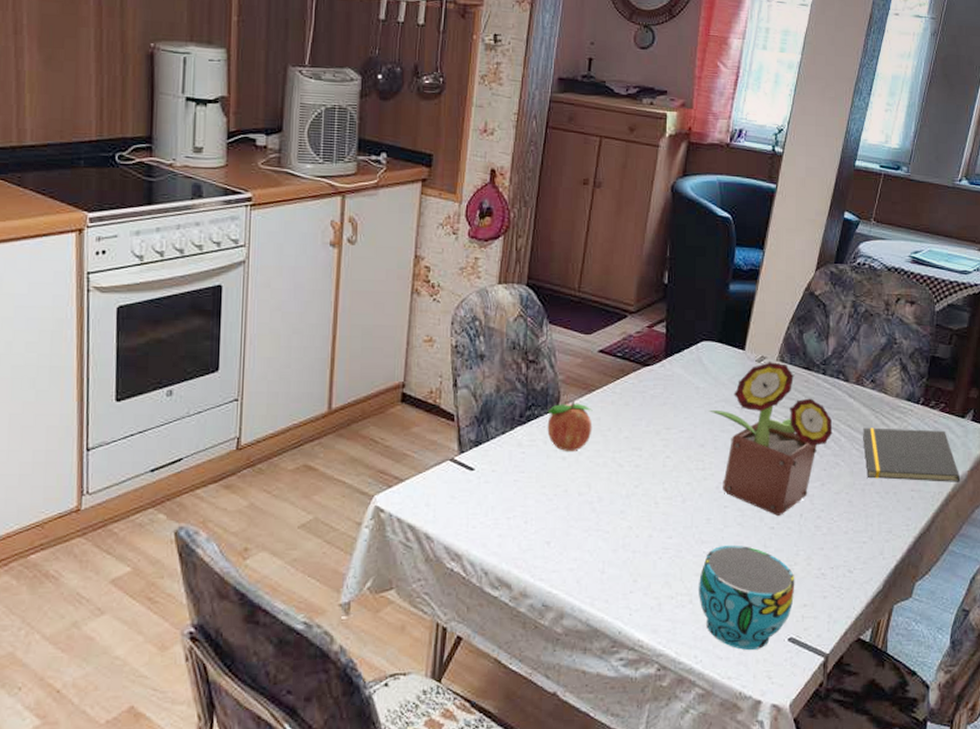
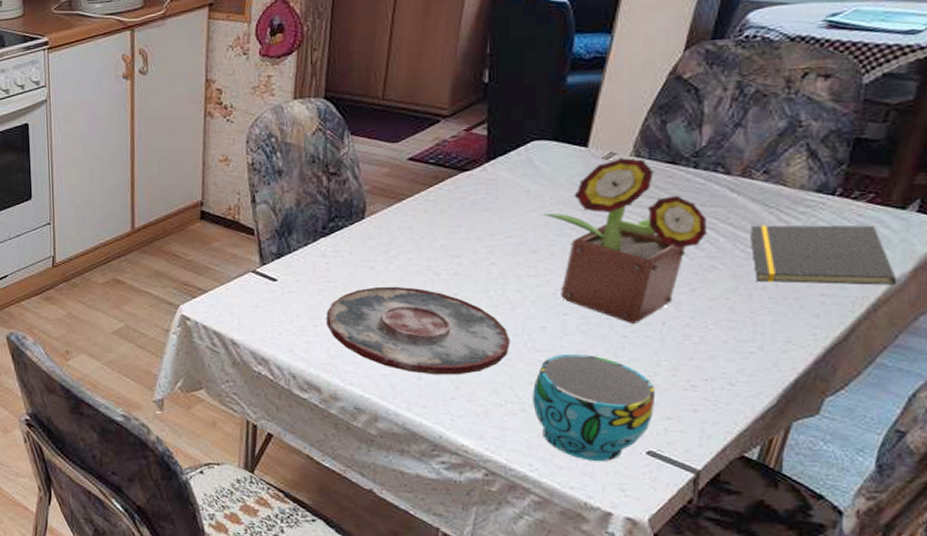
plate: none [520,477,681,569] -> present [326,286,511,375]
fruit: present [547,400,593,452] -> none [352,210,403,262]

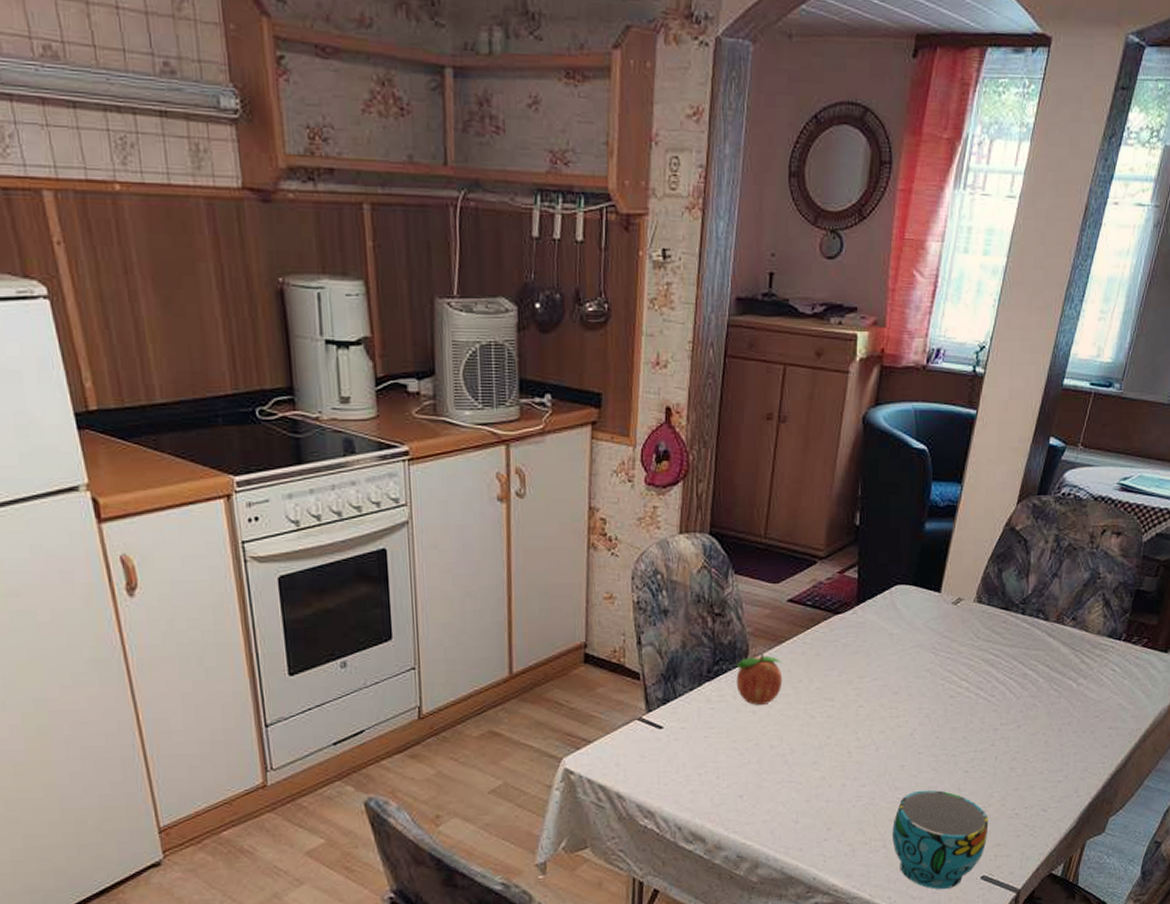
plate: present [326,286,511,375] -> none [711,730,875,818]
fruit: none [352,210,403,262] -> present [736,653,783,706]
potted flower: present [542,157,708,323] -> none [902,602,1031,759]
notepad: present [751,225,897,285] -> none [1061,666,1160,719]

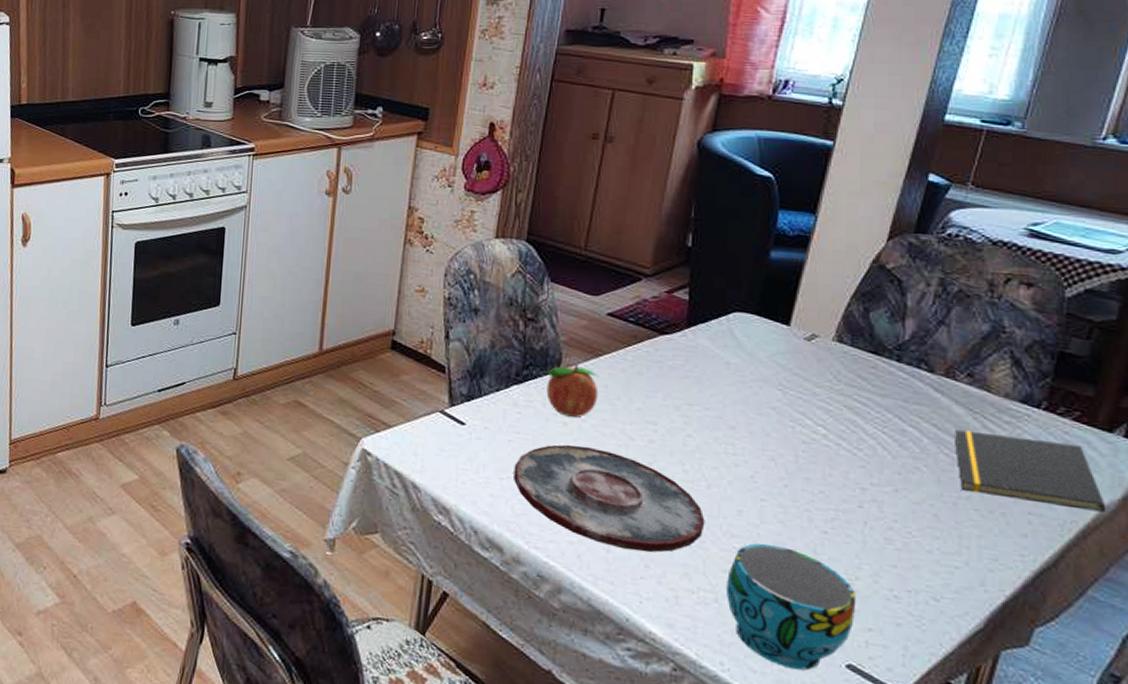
plate: none [711,730,875,818] -> present [514,444,705,553]
notepad: none [1061,666,1160,719] -> present [955,429,1107,512]

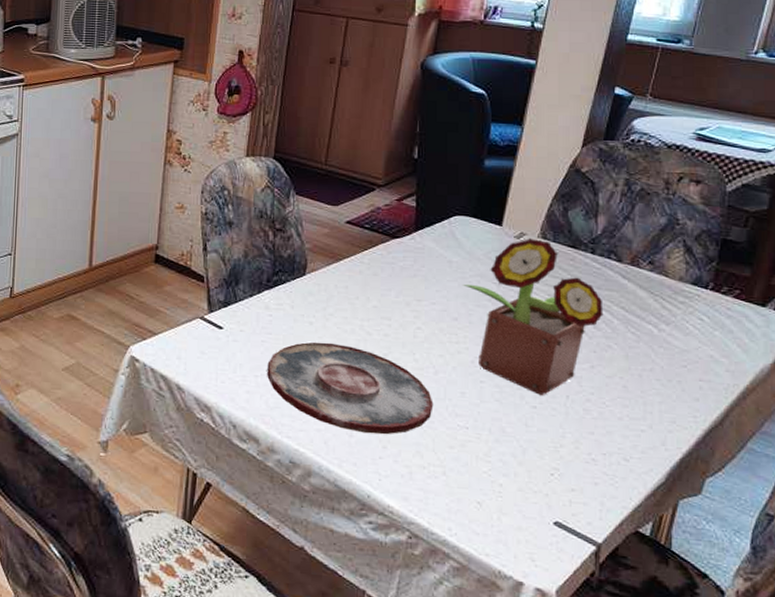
fruit: present [546,363,599,418] -> none [294,268,340,318]
cup: present [727,543,857,671] -> none [453,420,561,530]
potted flower: none [741,340,911,520] -> present [462,237,604,395]
notepad: present [955,429,1107,512] -> none [640,310,761,376]

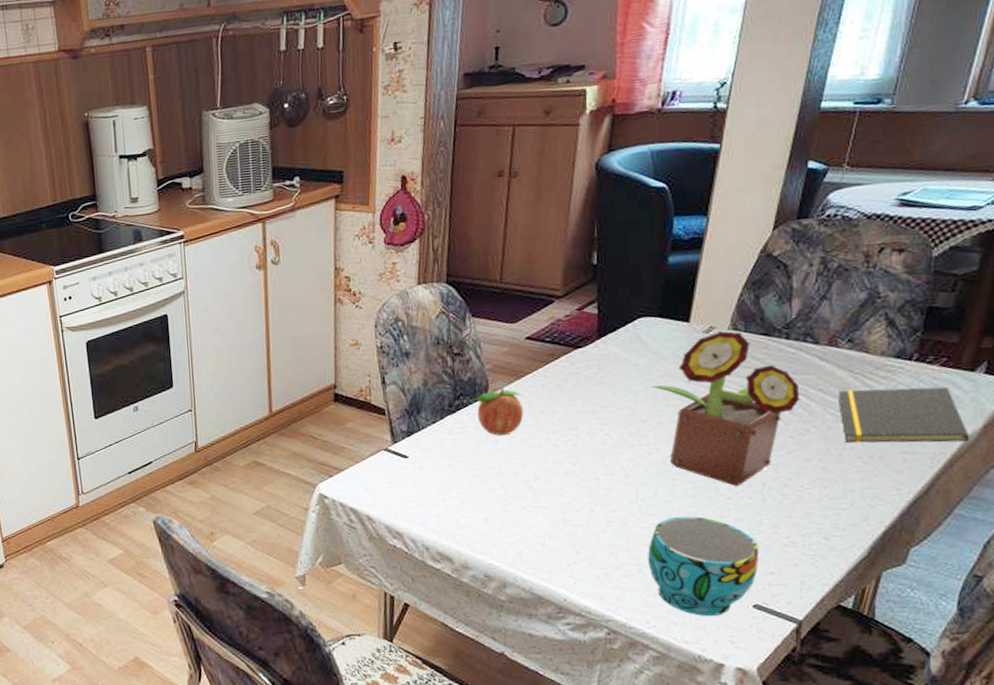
plate: present [267,341,434,435] -> none [455,459,626,542]
fruit: none [294,268,340,318] -> present [476,387,524,436]
cup: none [453,420,561,530] -> present [648,516,759,616]
notepad: none [640,310,761,376] -> present [839,386,970,443]

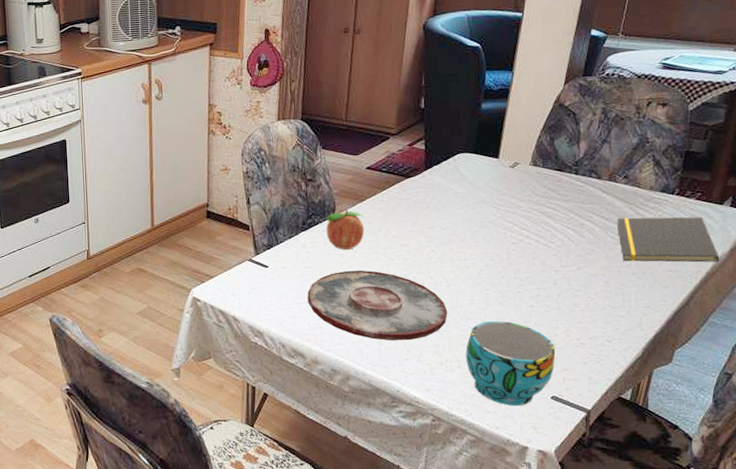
plate: none [455,459,626,542] -> present [307,270,448,341]
potted flower: present [650,330,800,486] -> none [467,166,587,296]

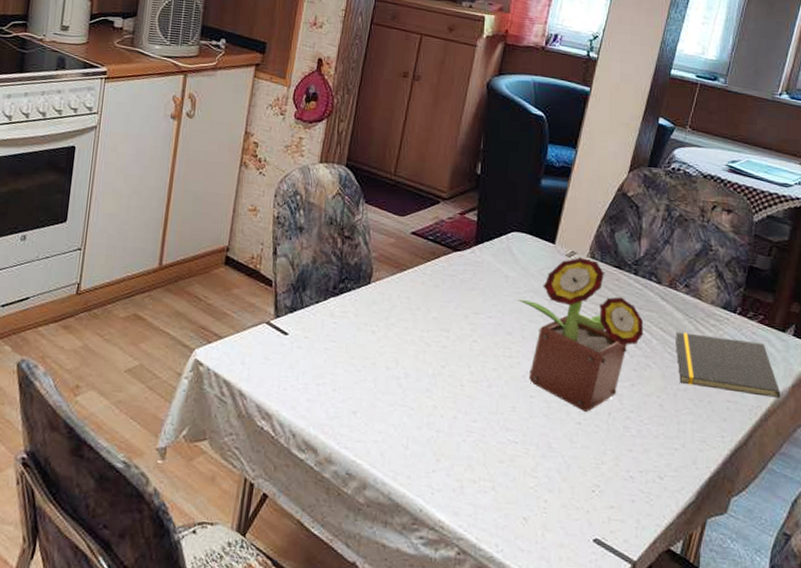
plate: present [307,270,448,341] -> none [328,351,486,448]
fruit: present [325,209,365,250] -> none [358,277,403,327]
cup: present [466,320,556,406] -> none [502,435,602,546]
potted flower: none [467,166,587,296] -> present [517,256,644,412]

